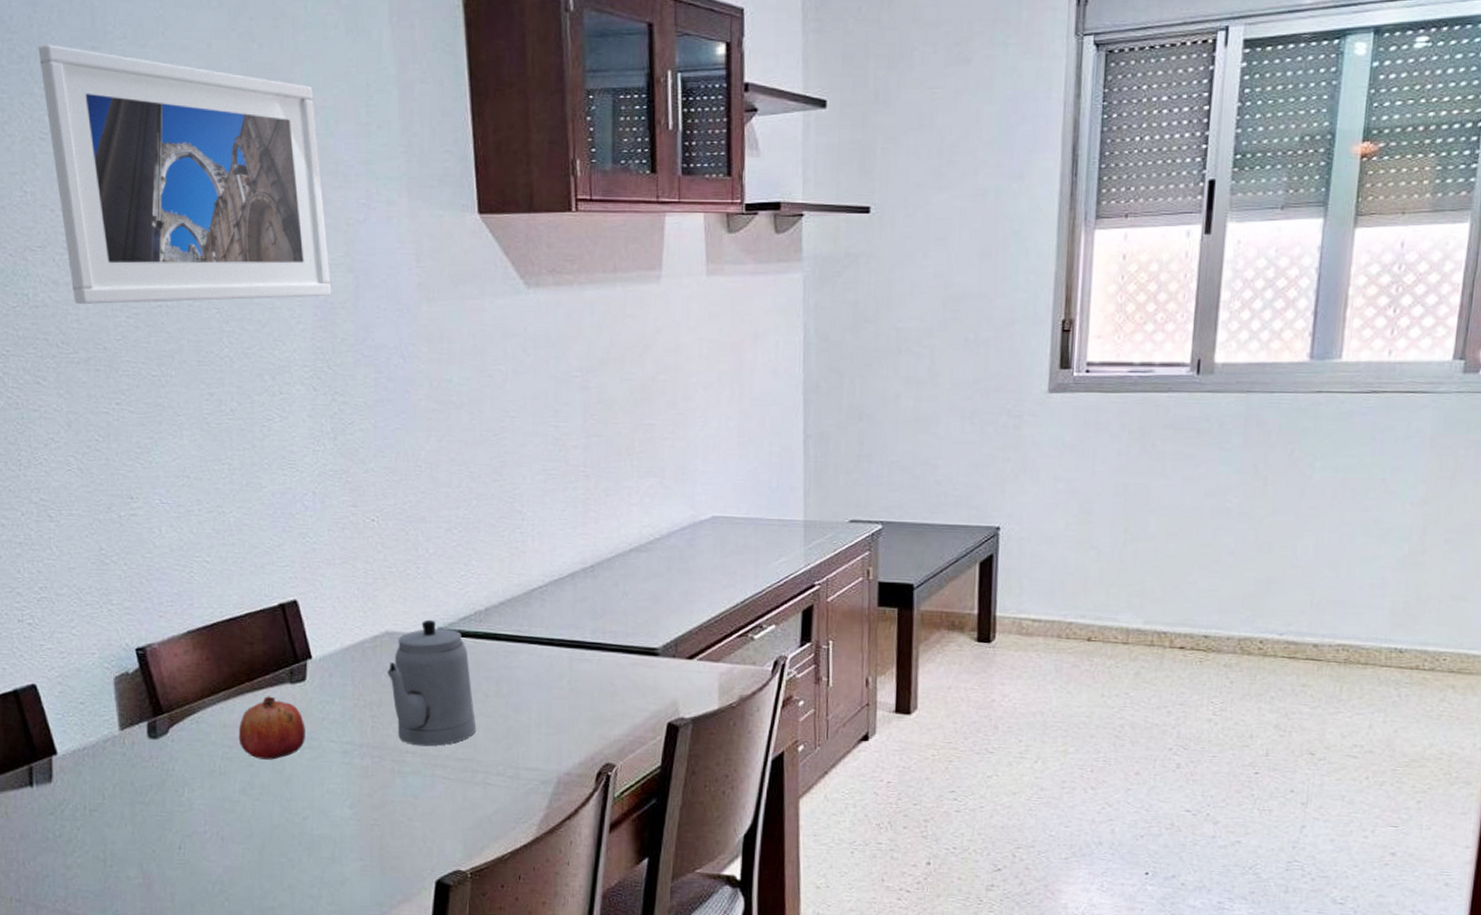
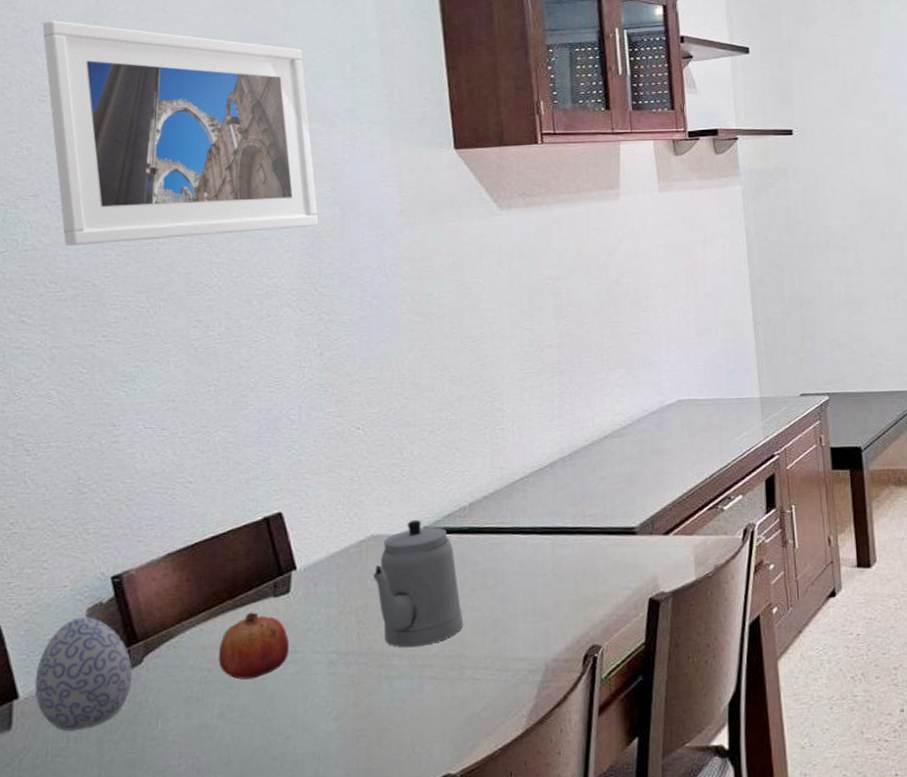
decorative egg: none [71,684,159,790] -> present [35,616,132,731]

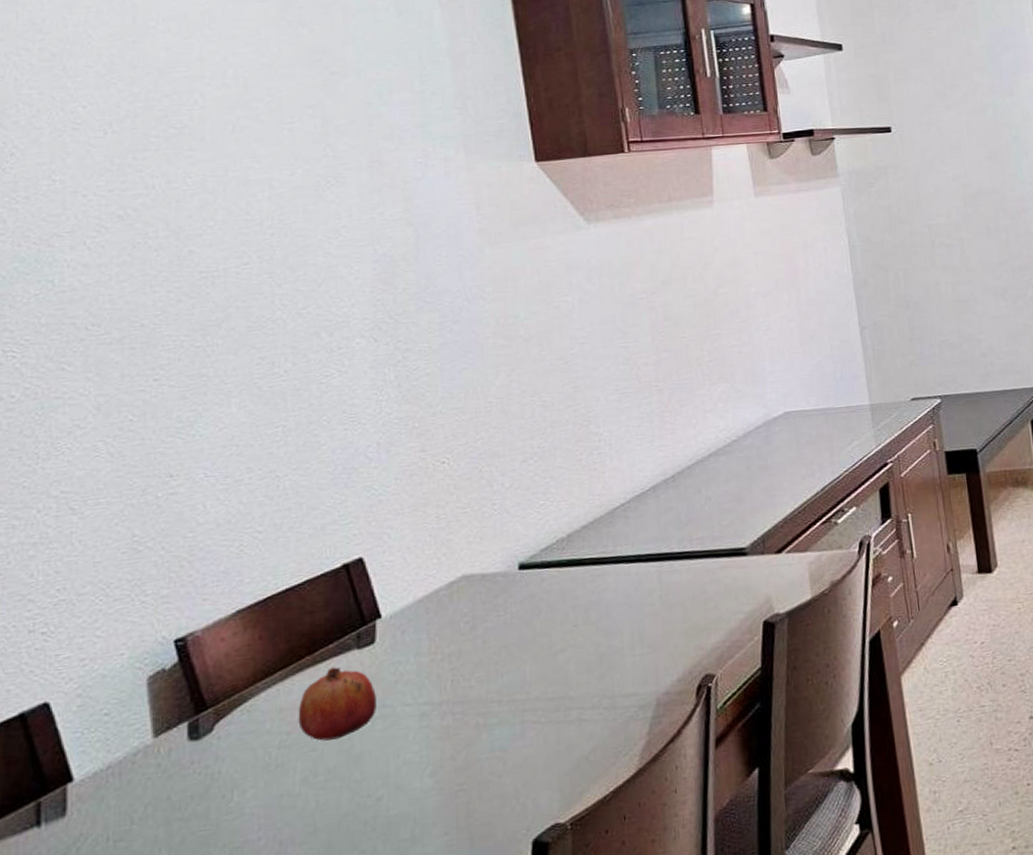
decorative egg: present [35,616,132,731] -> none [91,685,202,812]
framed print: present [42,20,319,247] -> none [73,41,391,285]
teapot: present [373,519,464,648] -> none [466,555,567,693]

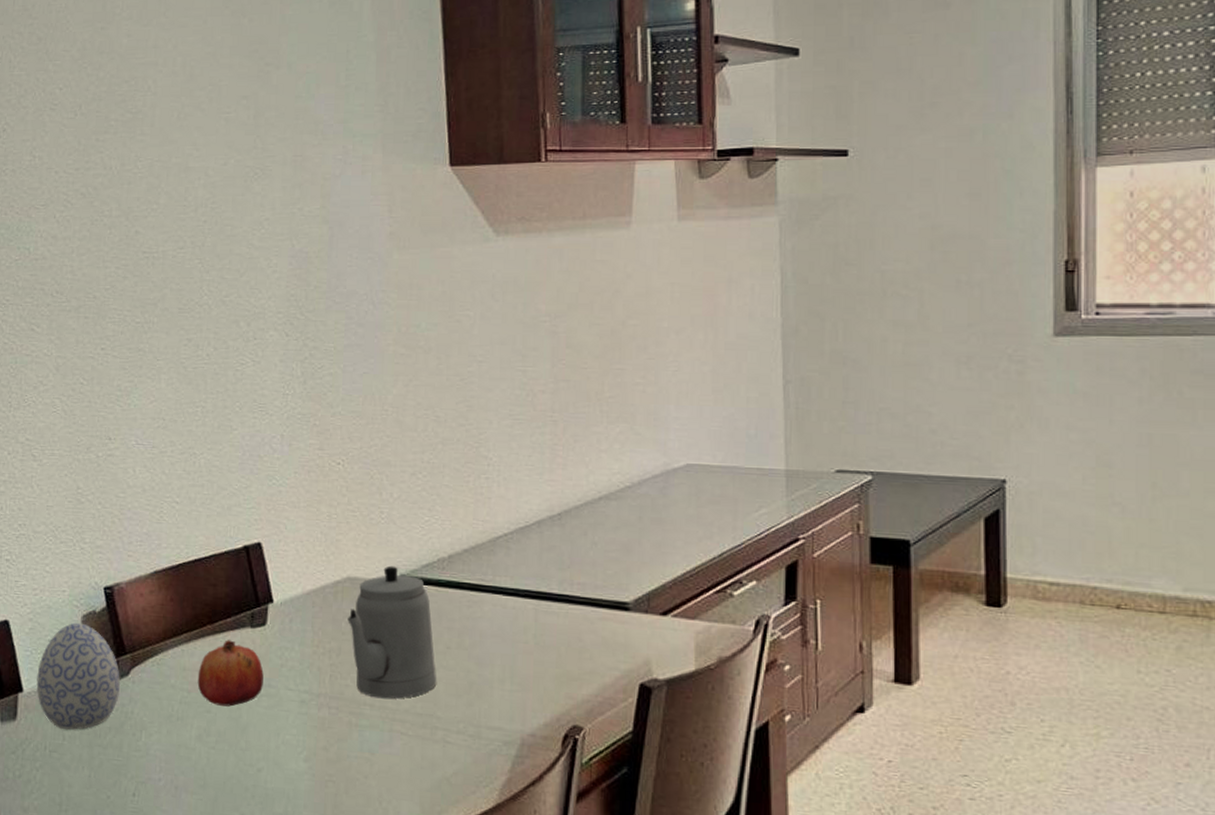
decorative egg: none [91,685,202,812] -> present [36,622,120,731]
teapot: none [466,555,567,693] -> present [347,565,437,699]

